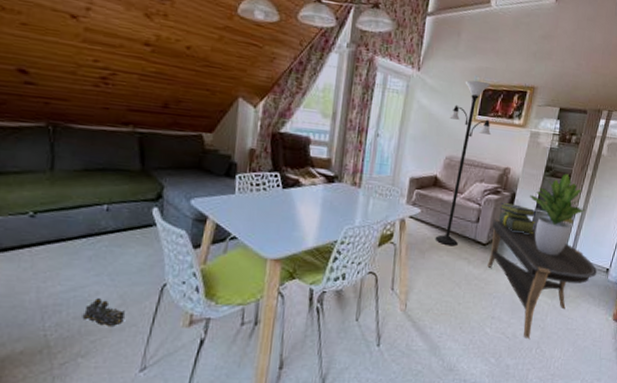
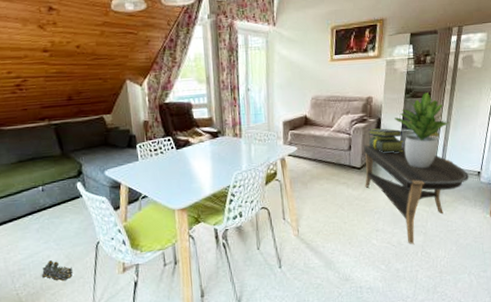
floor lamp: present [435,80,492,246] -> none [309,23,350,175]

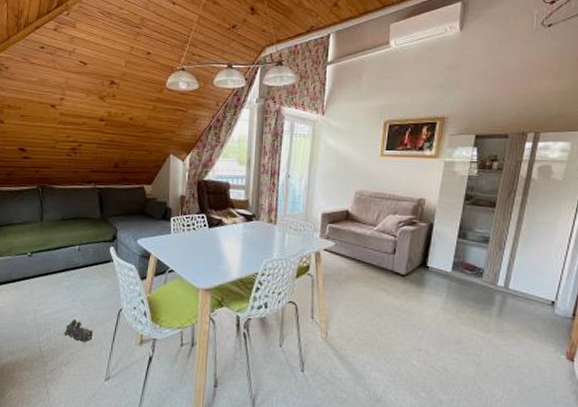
coffee table: present [363,144,469,244] -> none [408,249,540,374]
stack of books: present [368,128,404,153] -> none [416,234,459,265]
potted plant: present [394,92,450,169] -> none [450,201,518,287]

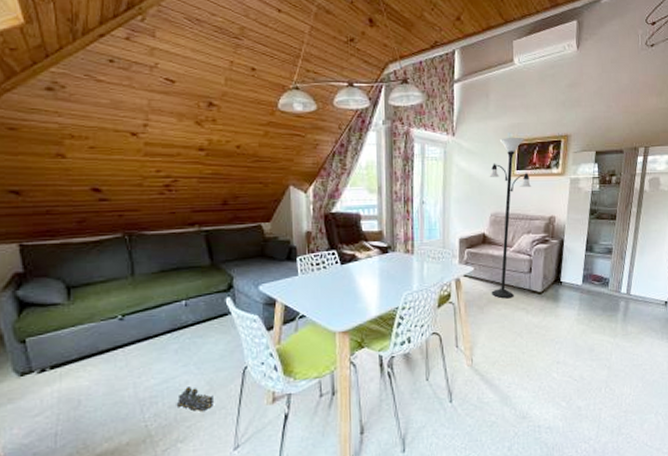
floor lamp: none [351,117,402,278] -> present [489,137,532,299]

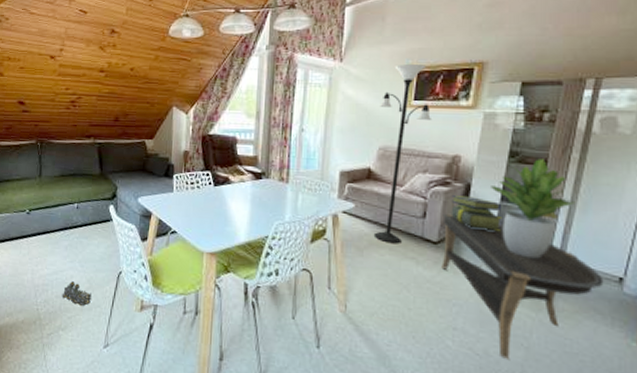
coffee table: none [544,266,656,379] -> present [441,213,604,359]
stack of books: none [550,250,588,278] -> present [450,195,502,232]
potted plant: none [578,214,636,296] -> present [491,159,576,259]

